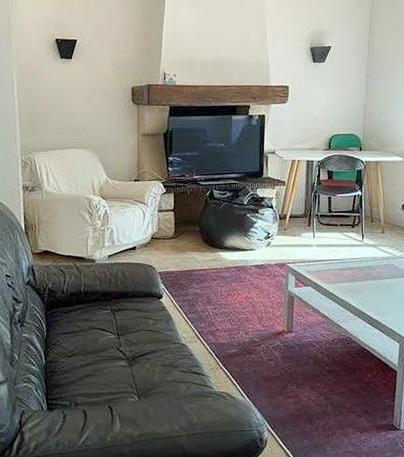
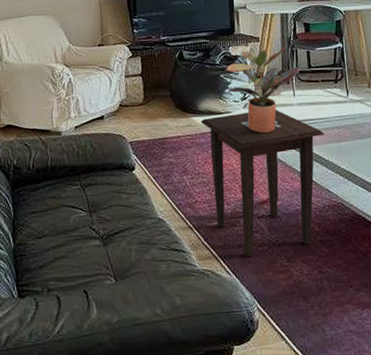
side table: none [226,250,339,383] -> present [200,110,325,257]
potted plant: none [252,191,322,271] -> present [225,47,301,134]

